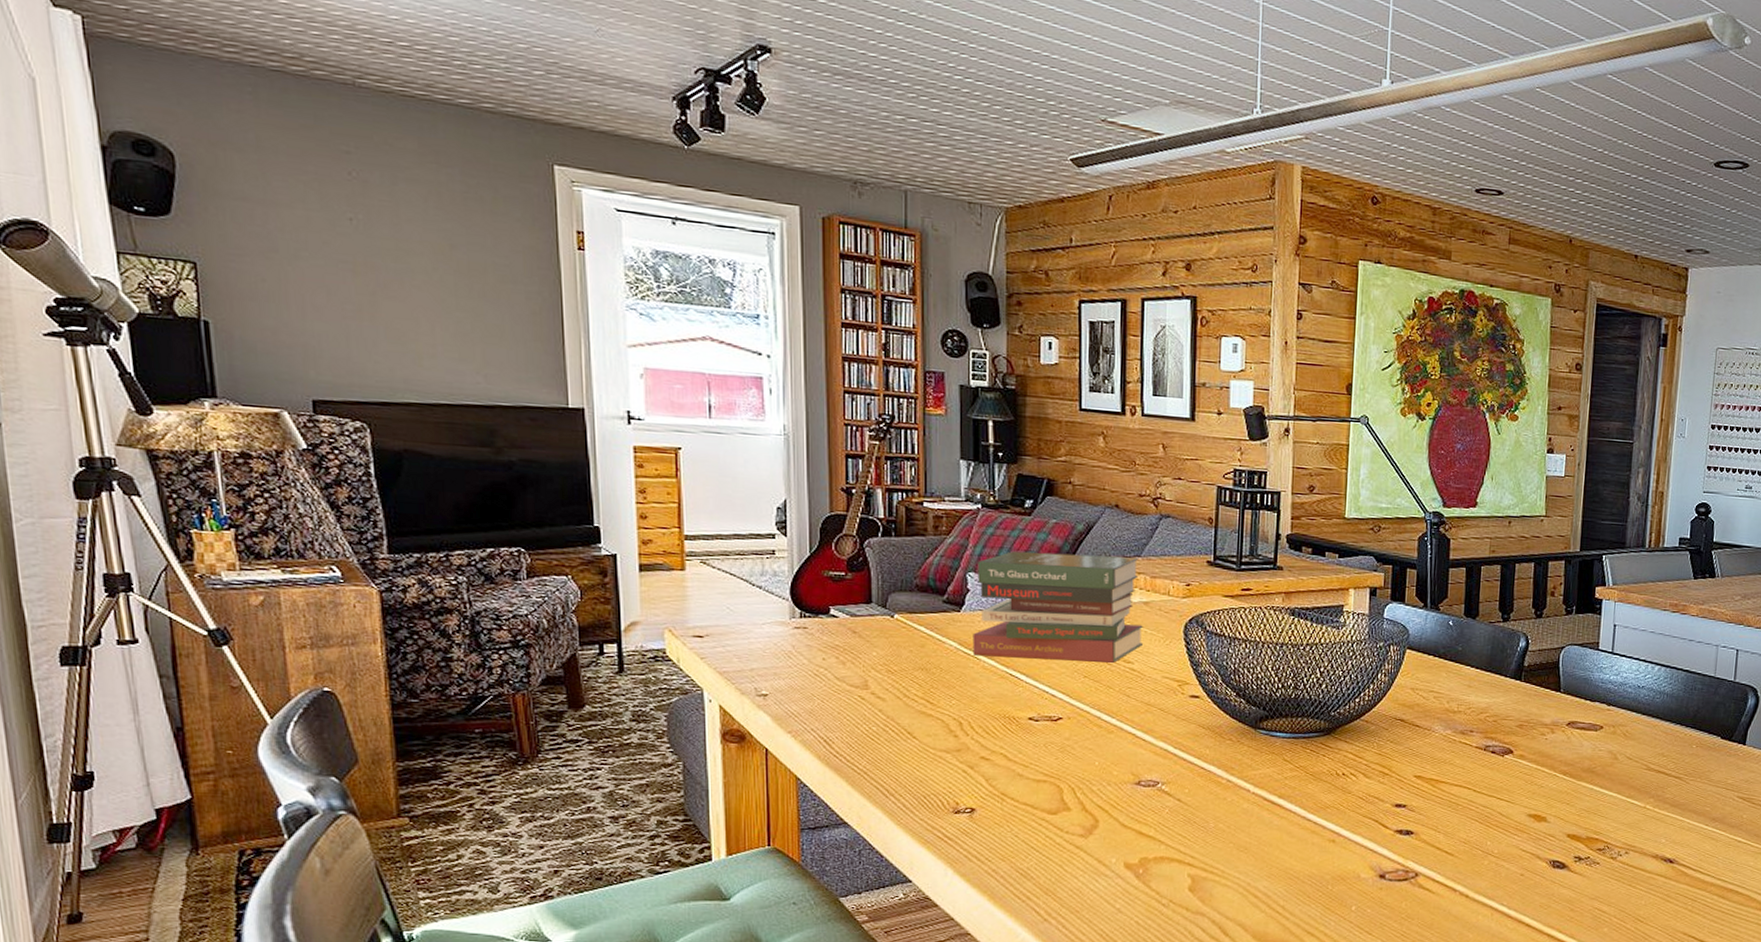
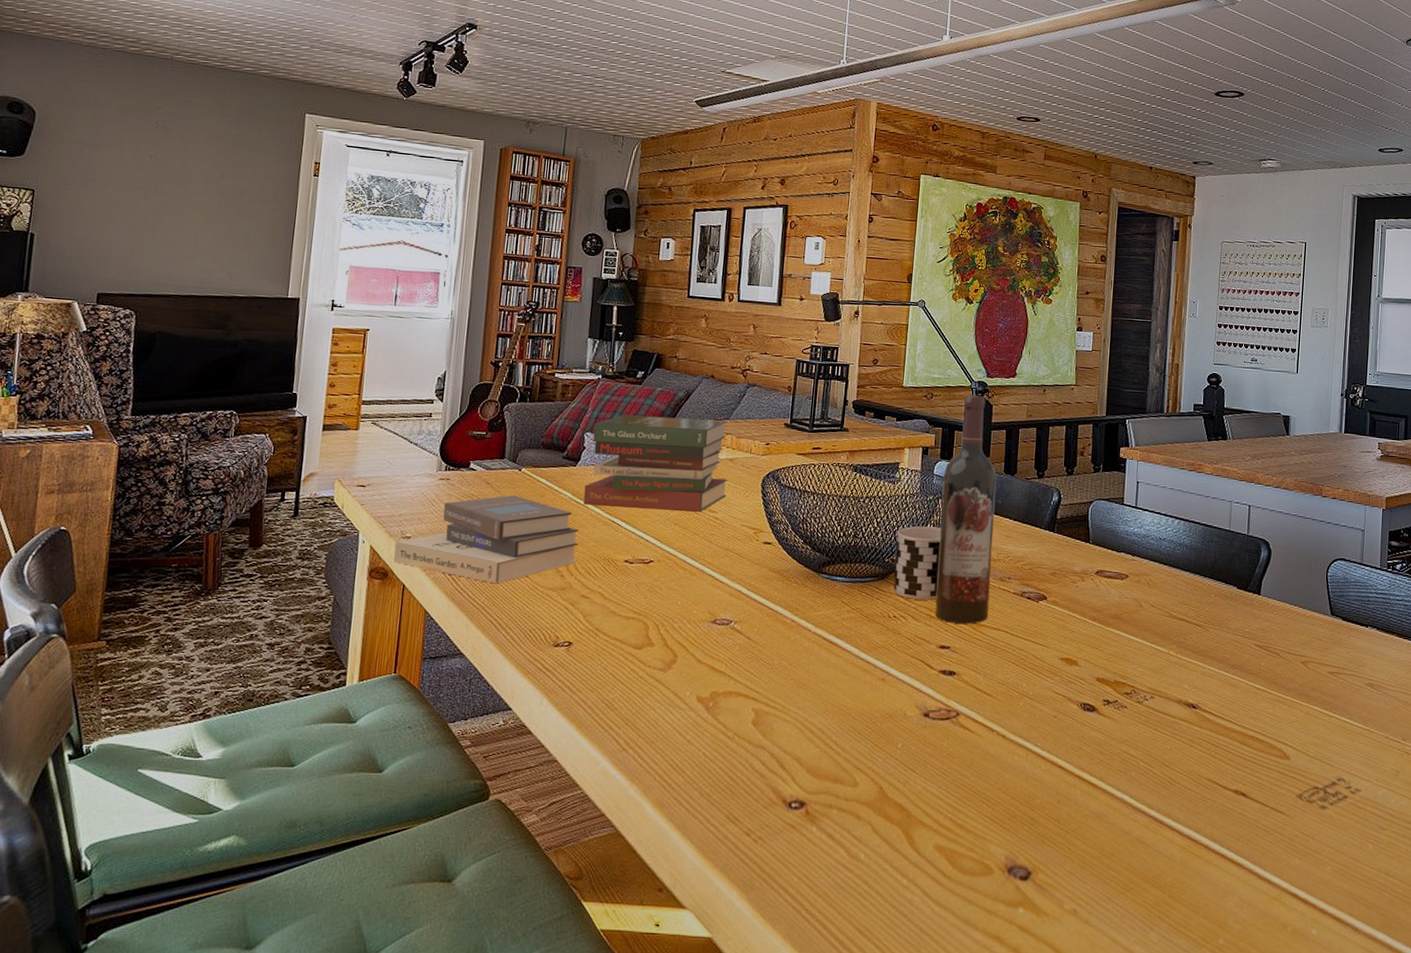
books: none [749,645,972,746] -> present [393,495,579,584]
cup: none [1341,675,1394,757] -> present [893,526,942,601]
wine bottle: none [1388,527,1456,781] -> present [935,394,997,624]

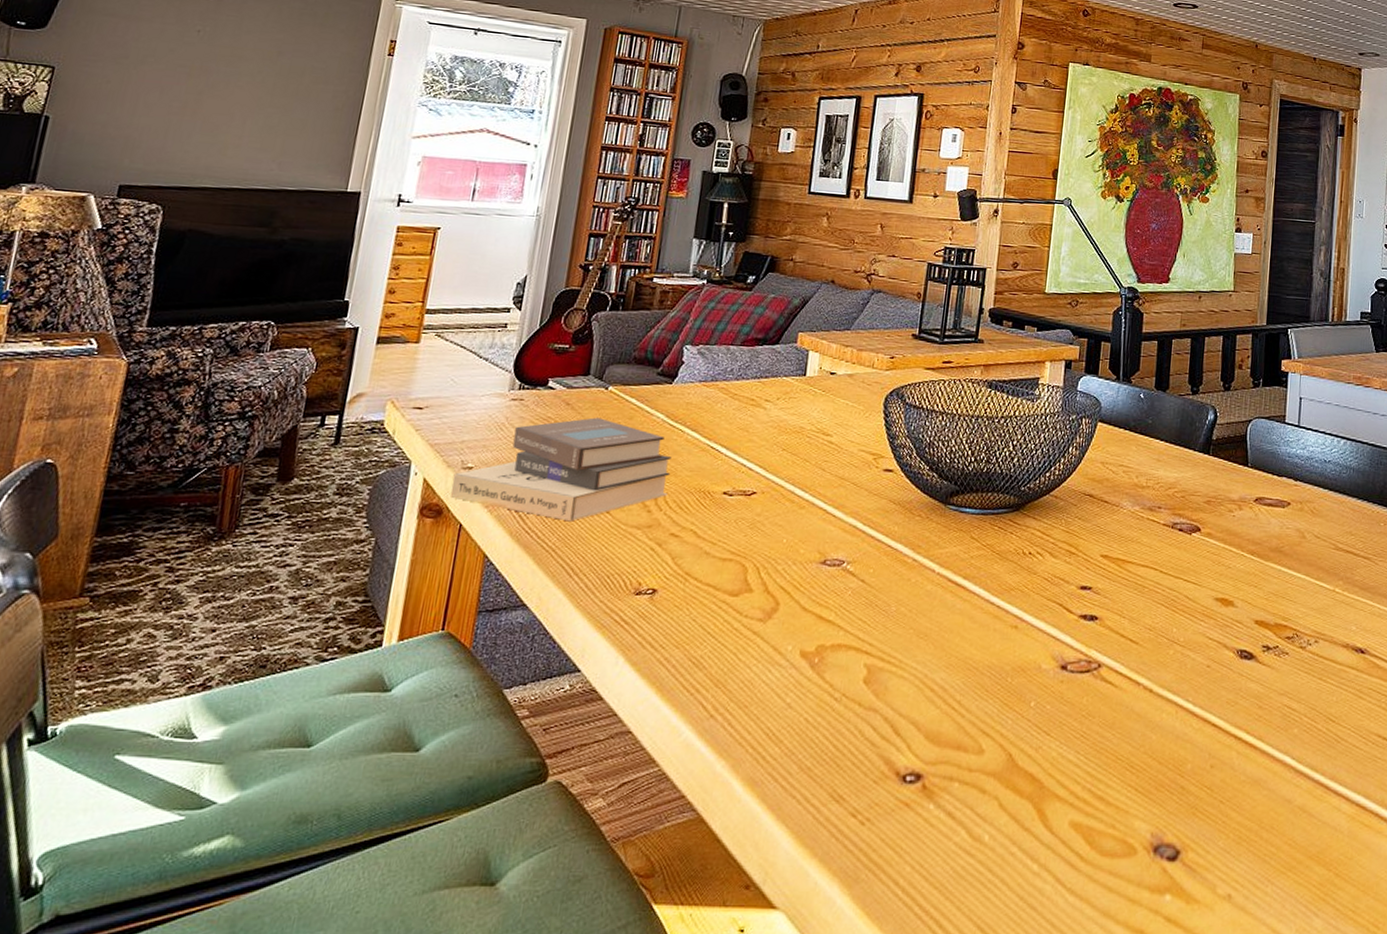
books: present [583,415,727,512] -> none [678,325,847,435]
cup: present [893,526,942,601] -> none [1029,449,1085,534]
wine bottle: present [935,394,997,624] -> none [1075,301,1147,561]

